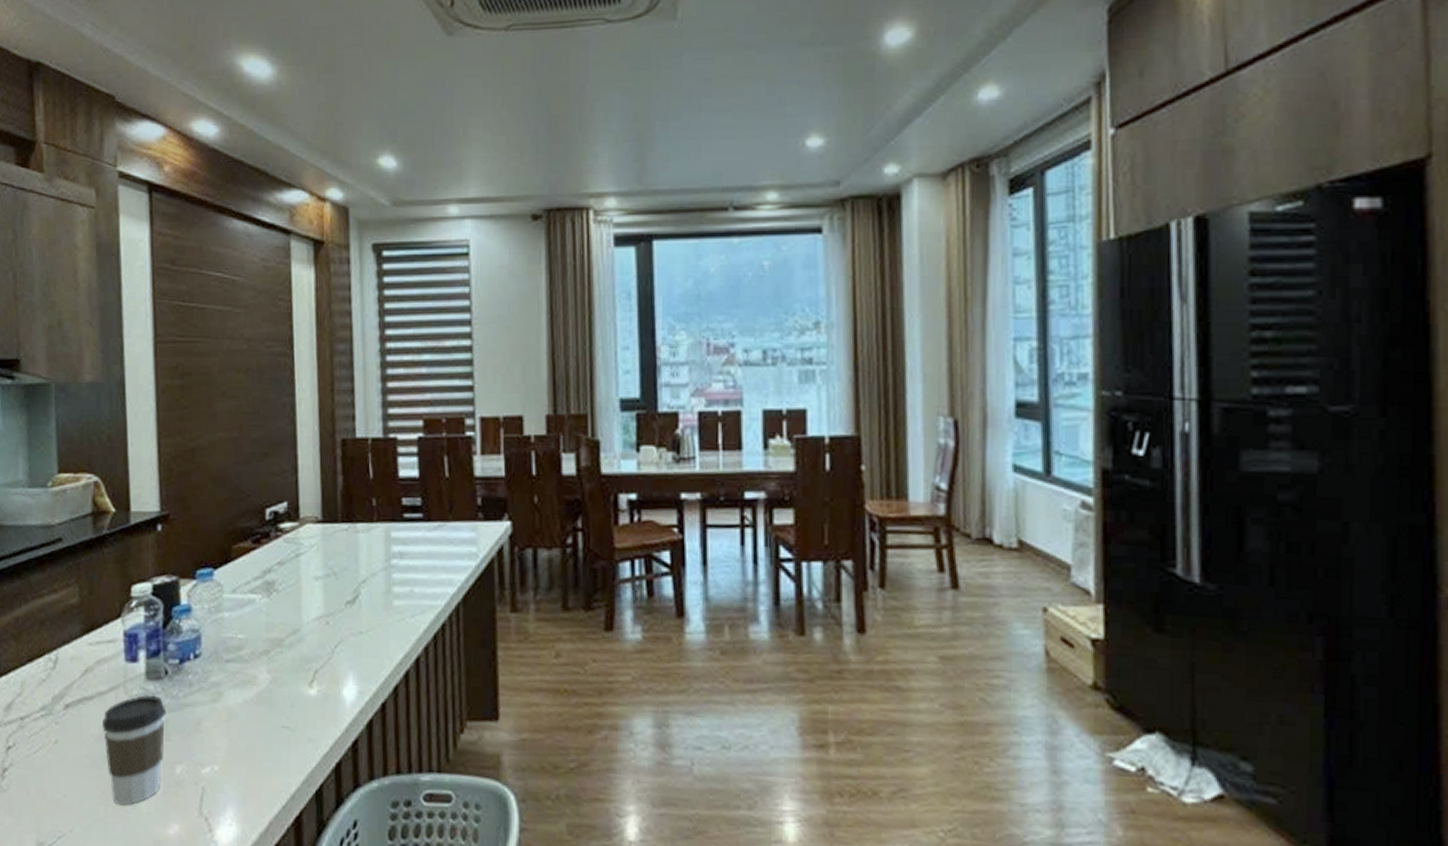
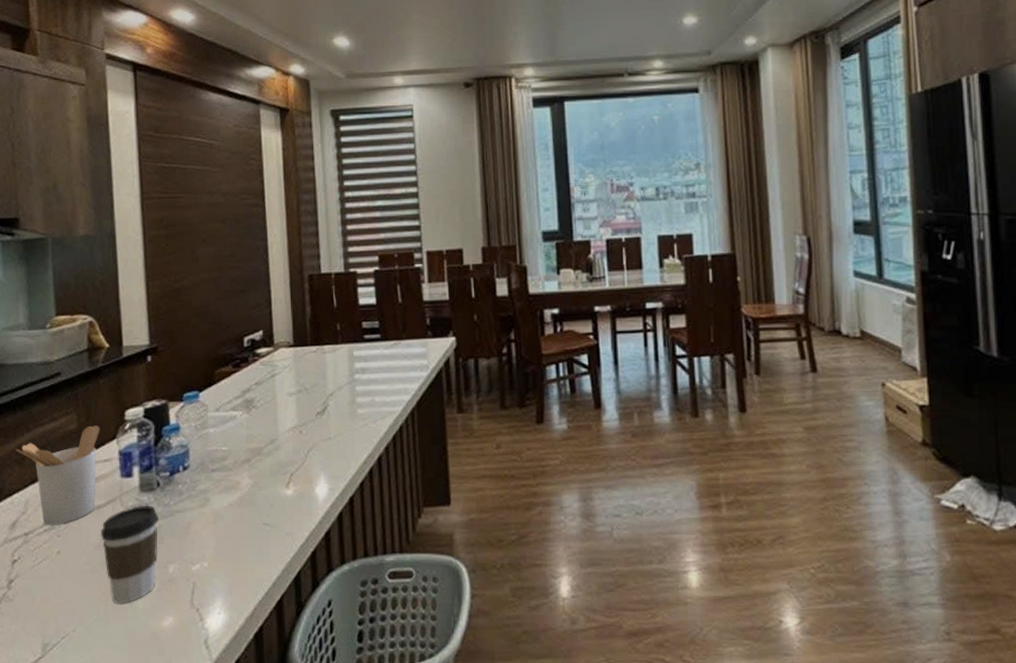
utensil holder: none [12,600,104,711] -> present [15,425,100,525]

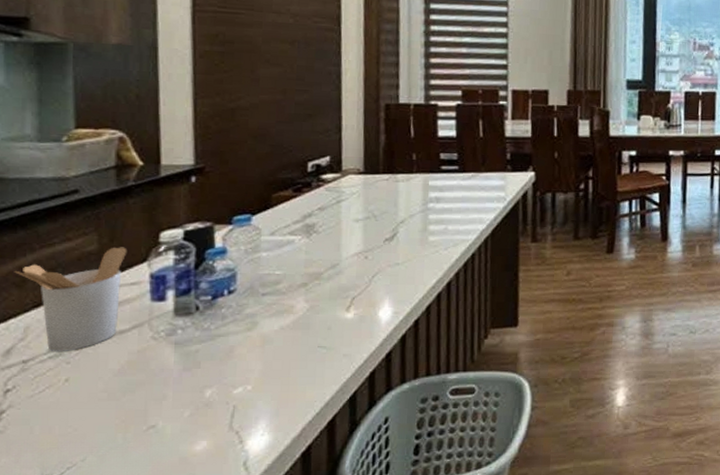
coffee cup: present [100,505,159,604] -> none [121,329,196,431]

